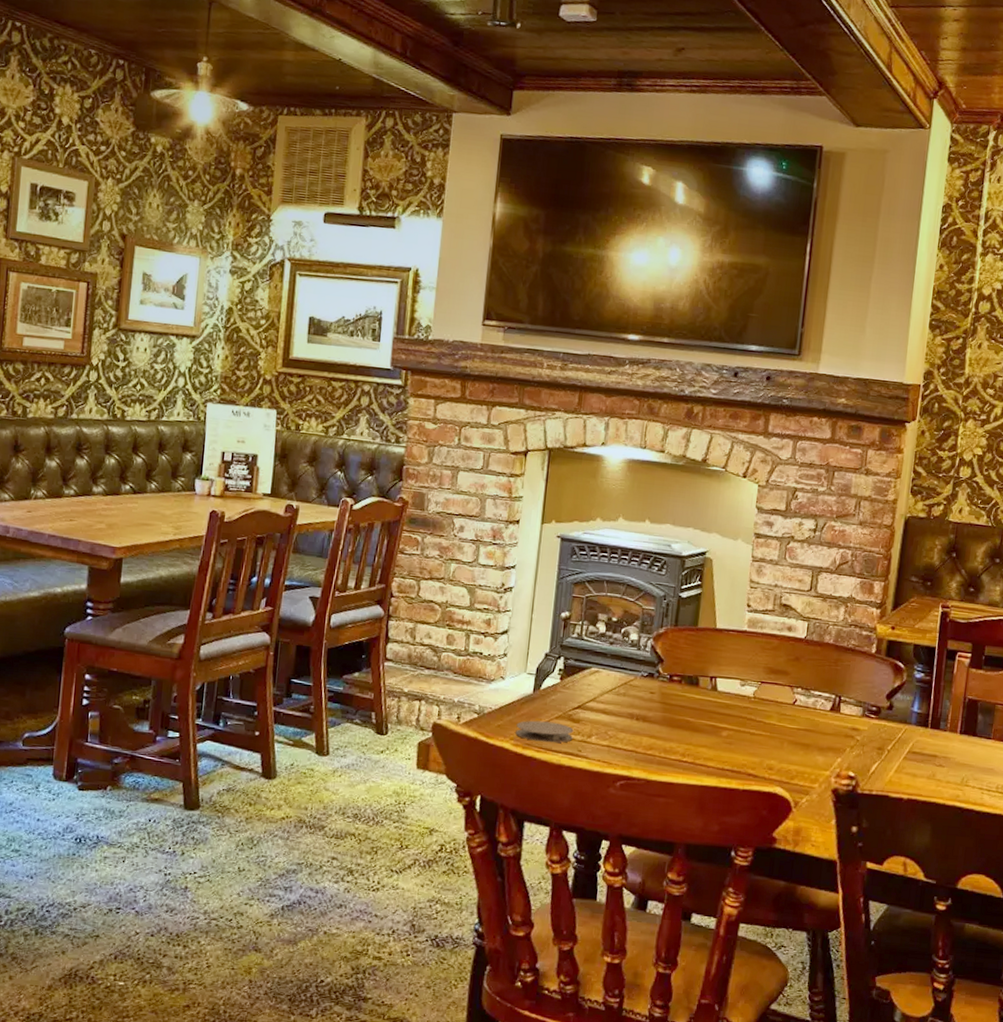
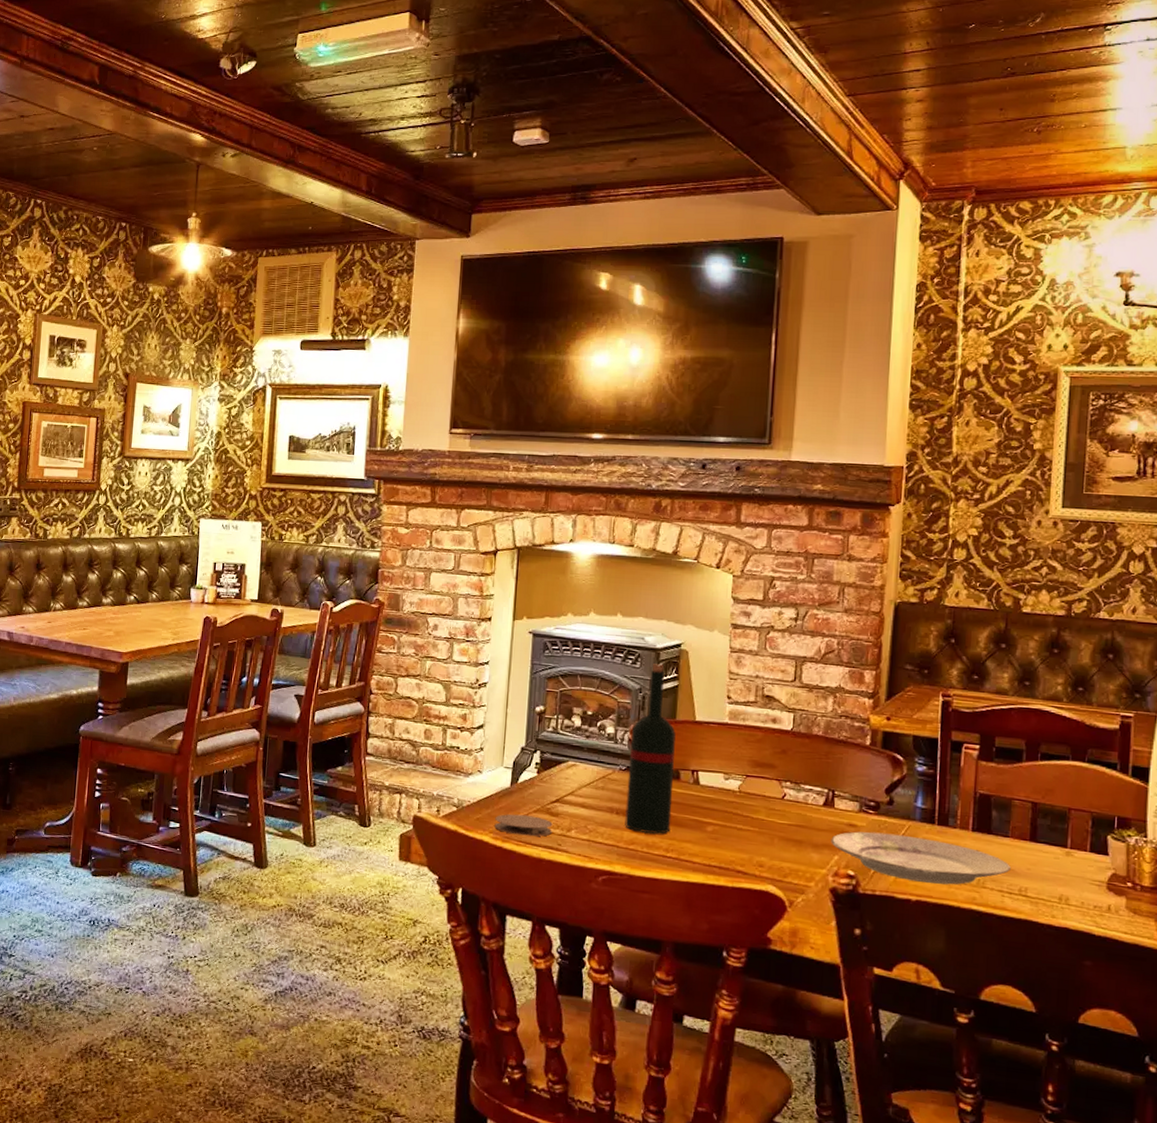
wine bottle: none [644,571,697,739] -> present [625,664,676,834]
plate: none [835,735,992,784] -> present [831,831,1012,885]

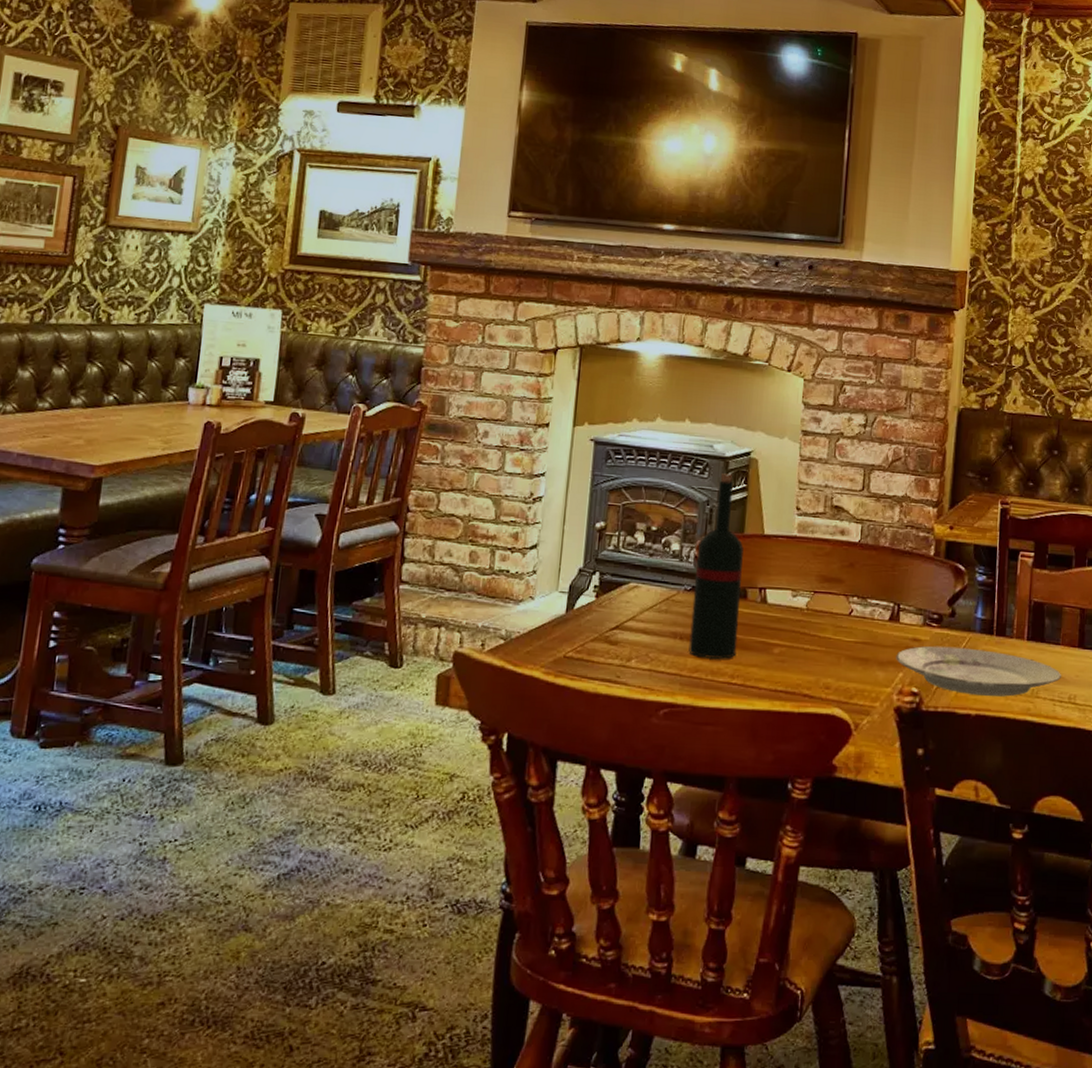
coaster: present [494,813,553,837] -> none [546,644,611,669]

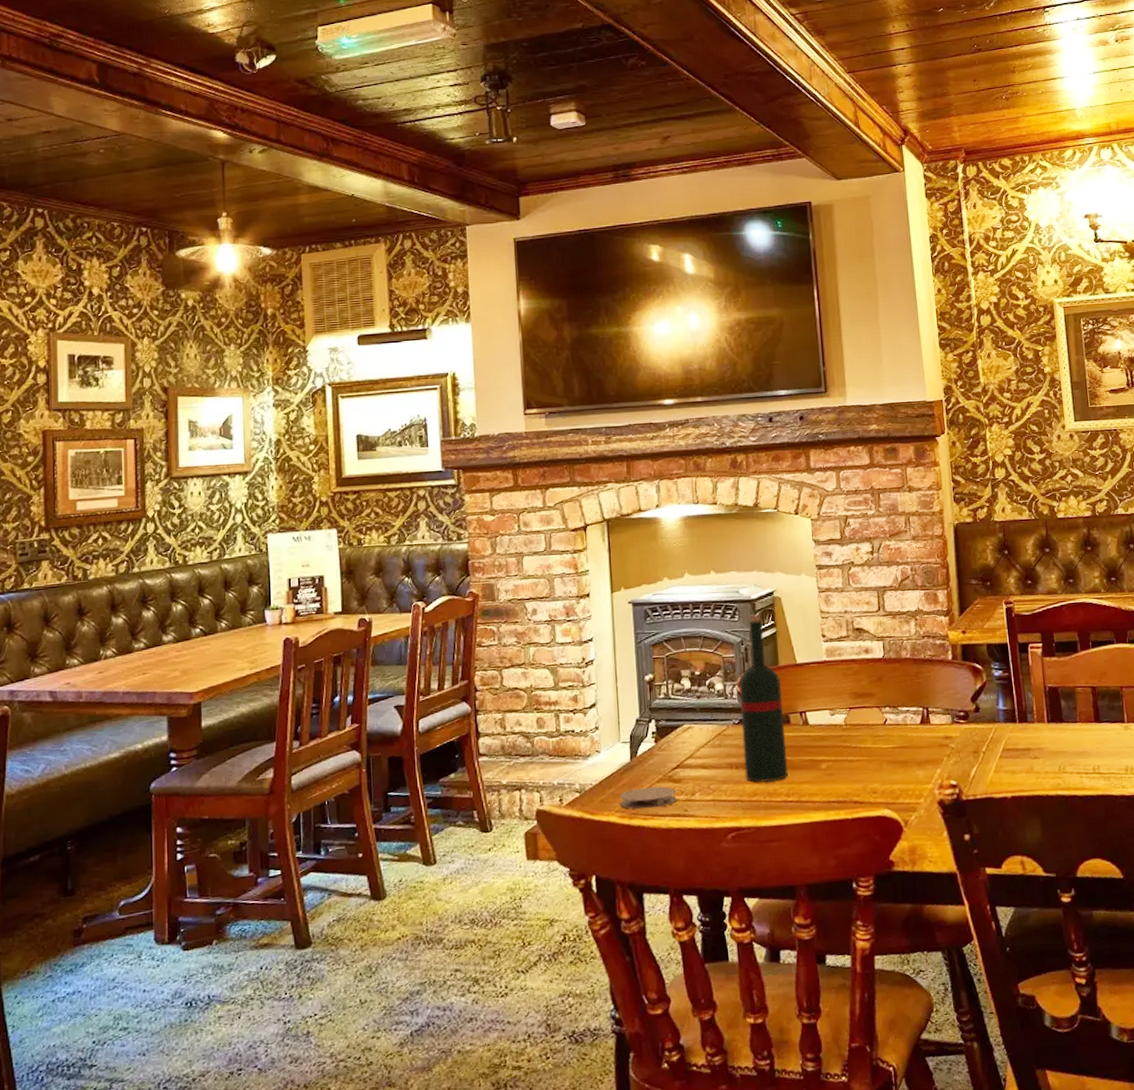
coaster: none [546,644,611,669] -> present [619,786,677,810]
plate: present [896,645,1062,697] -> none [932,737,1084,780]

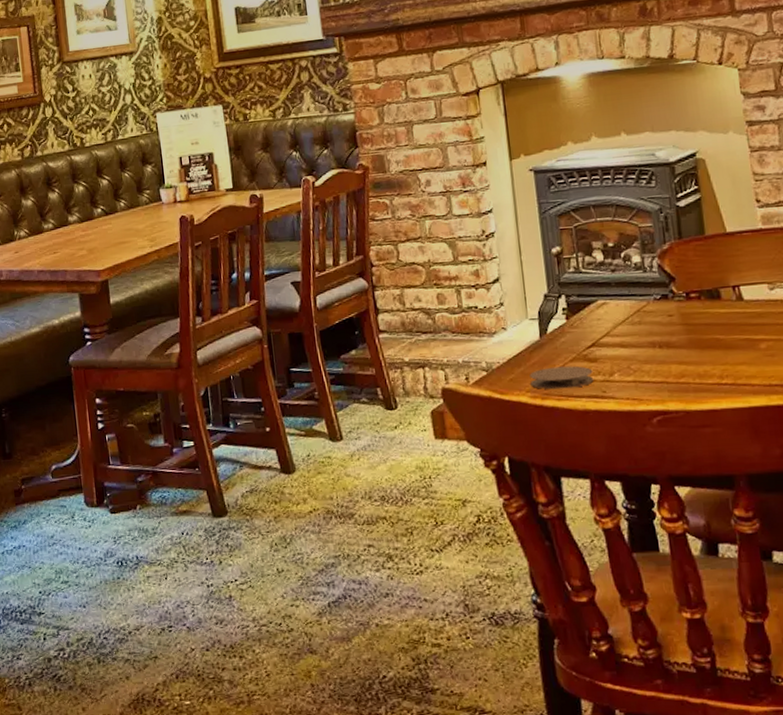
wine bottle: present [739,614,789,783] -> none [659,178,721,363]

